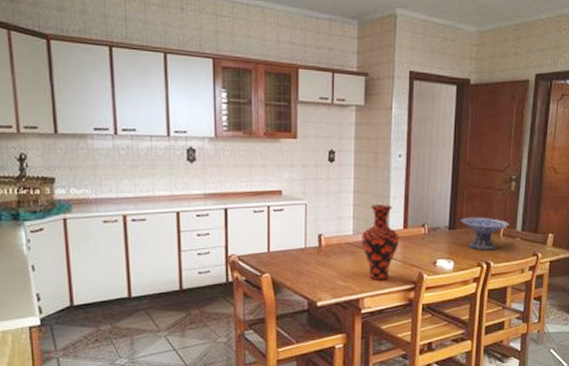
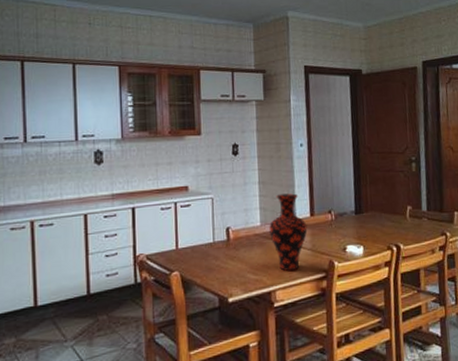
decorative bowl: present [461,217,509,250] -> none [366,199,414,233]

